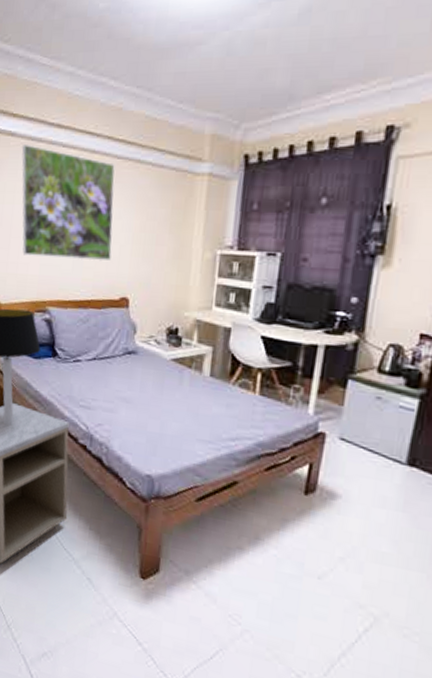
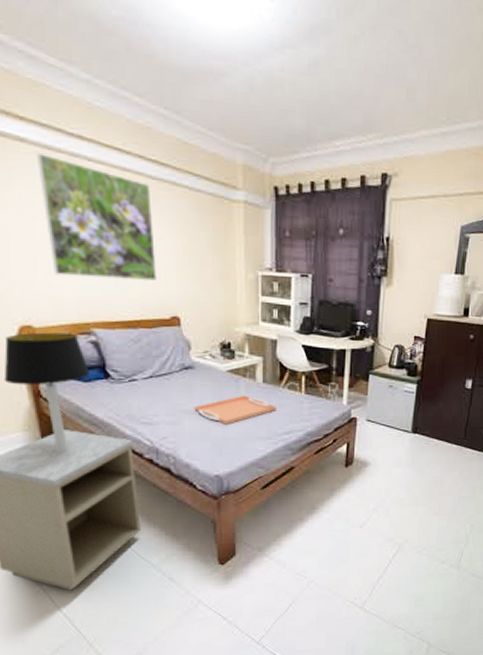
serving tray: none [132,388,224,420] -> present [194,395,277,425]

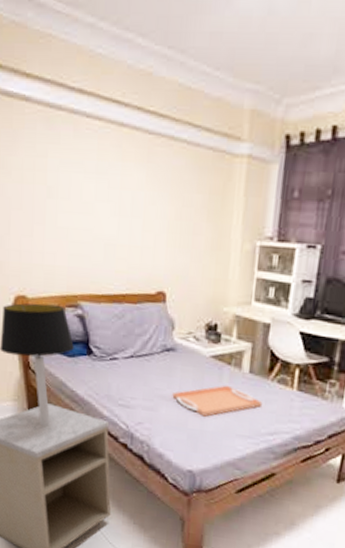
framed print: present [36,153,157,282] -> none [39,113,147,252]

